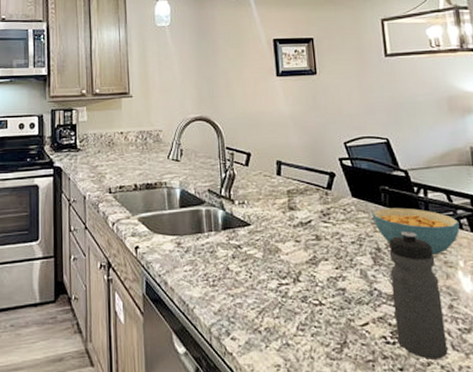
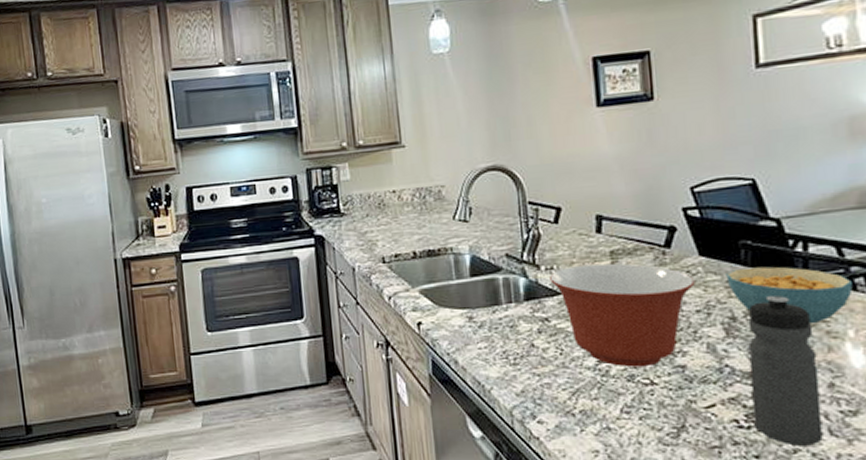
mixing bowl: none [242,200,350,290] -> present [550,263,695,367]

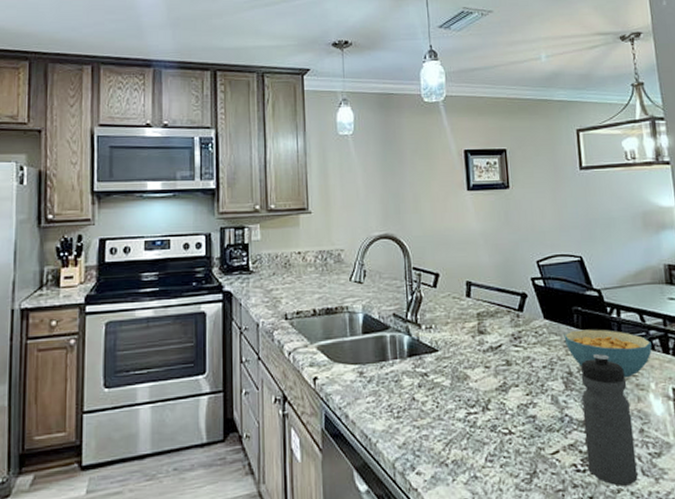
mixing bowl: present [550,263,695,367] -> none [429,324,542,418]

